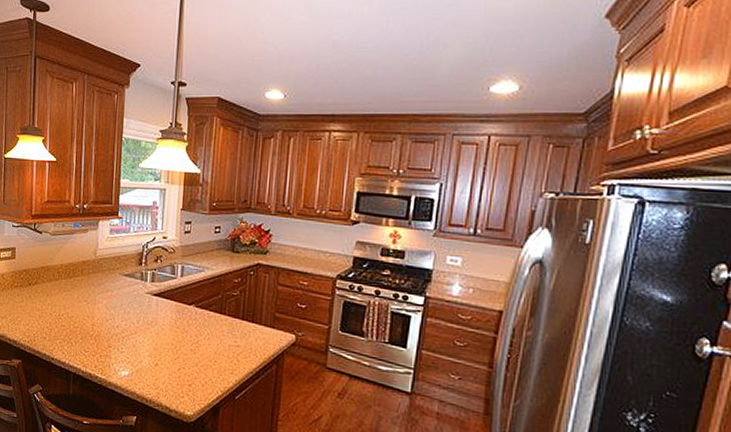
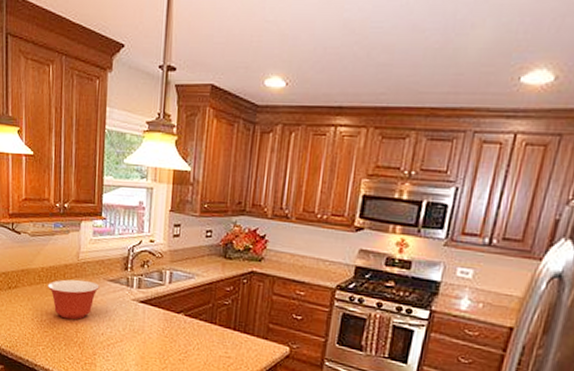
mixing bowl: none [66,275,115,314] -> present [47,279,100,320]

